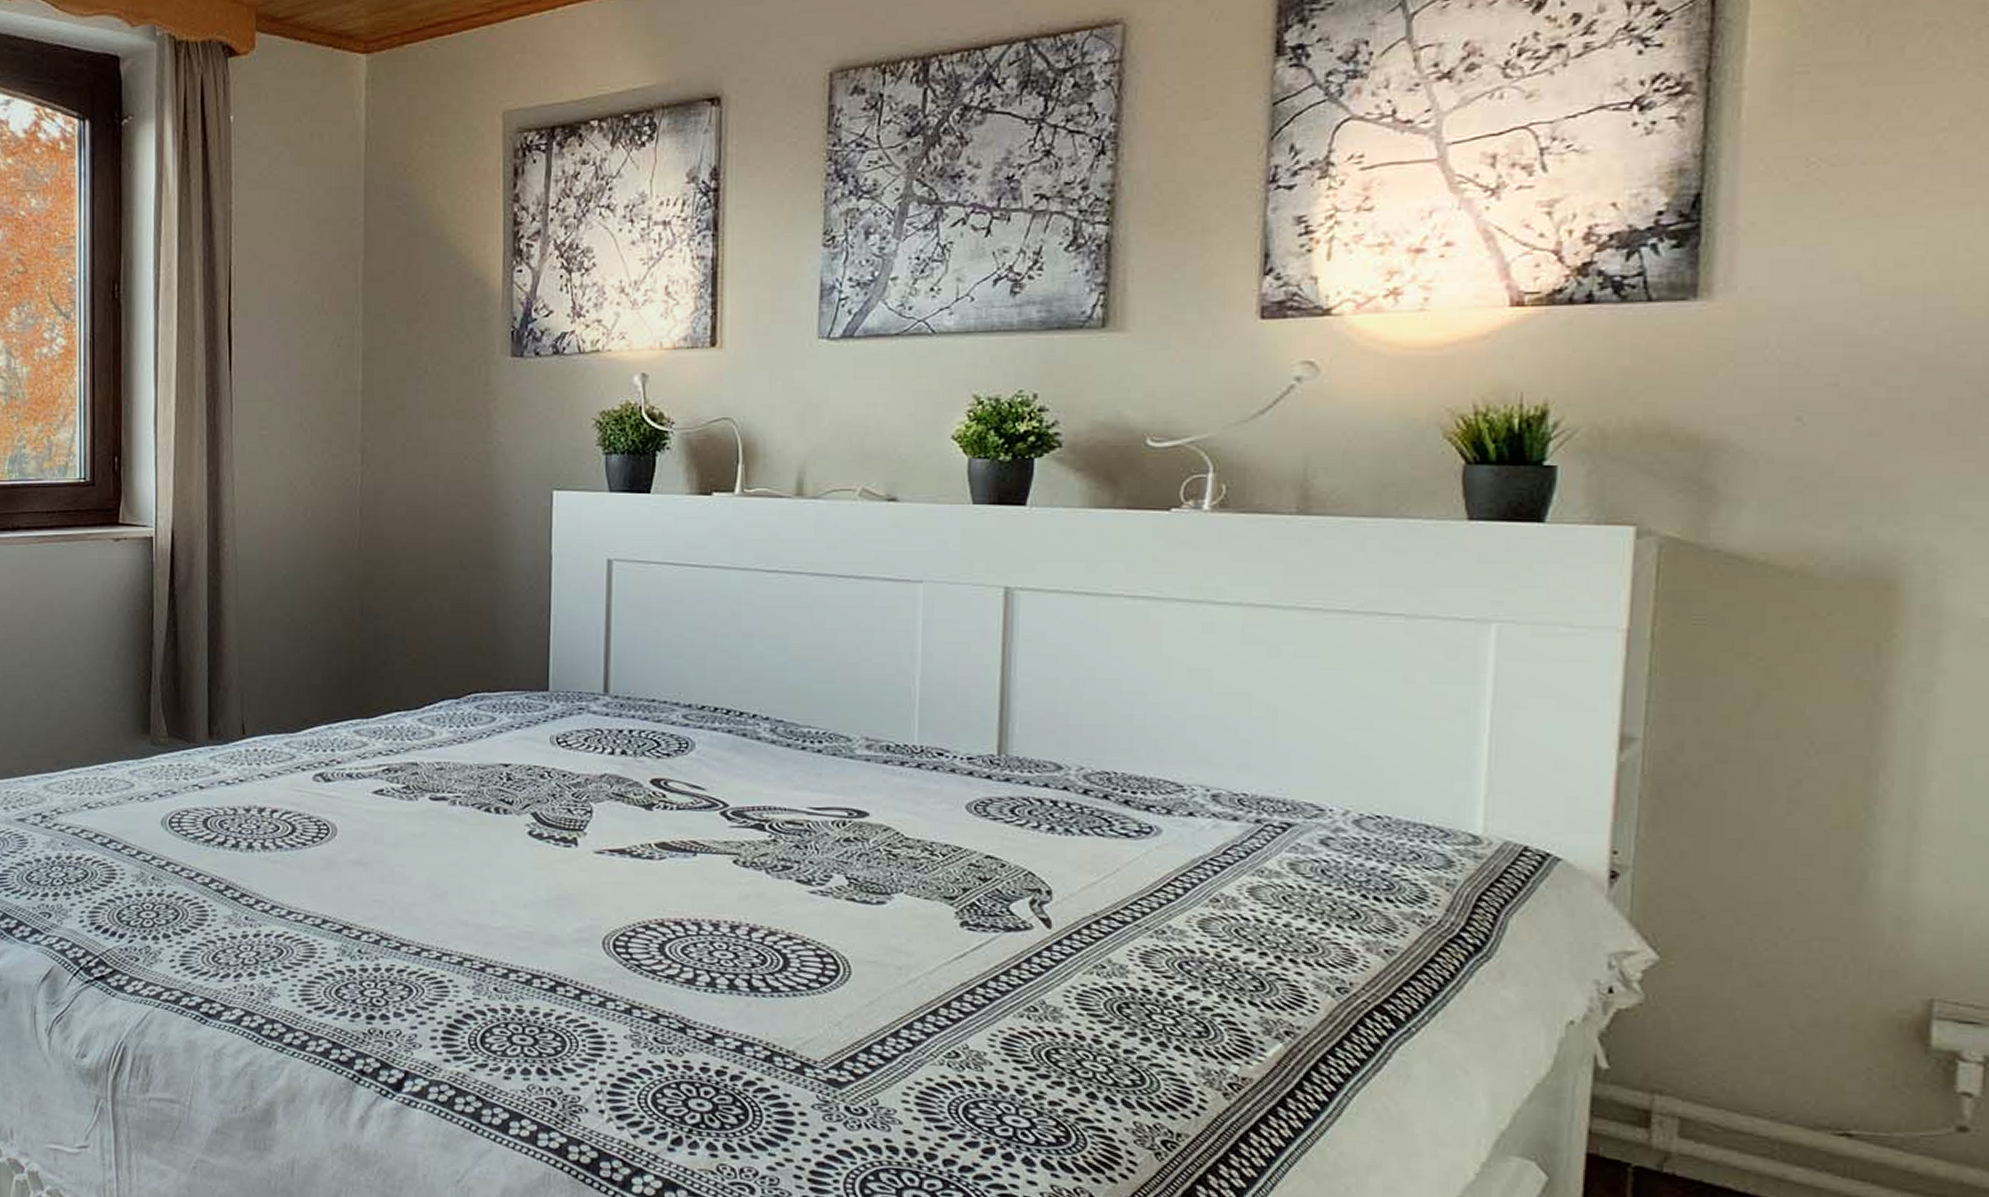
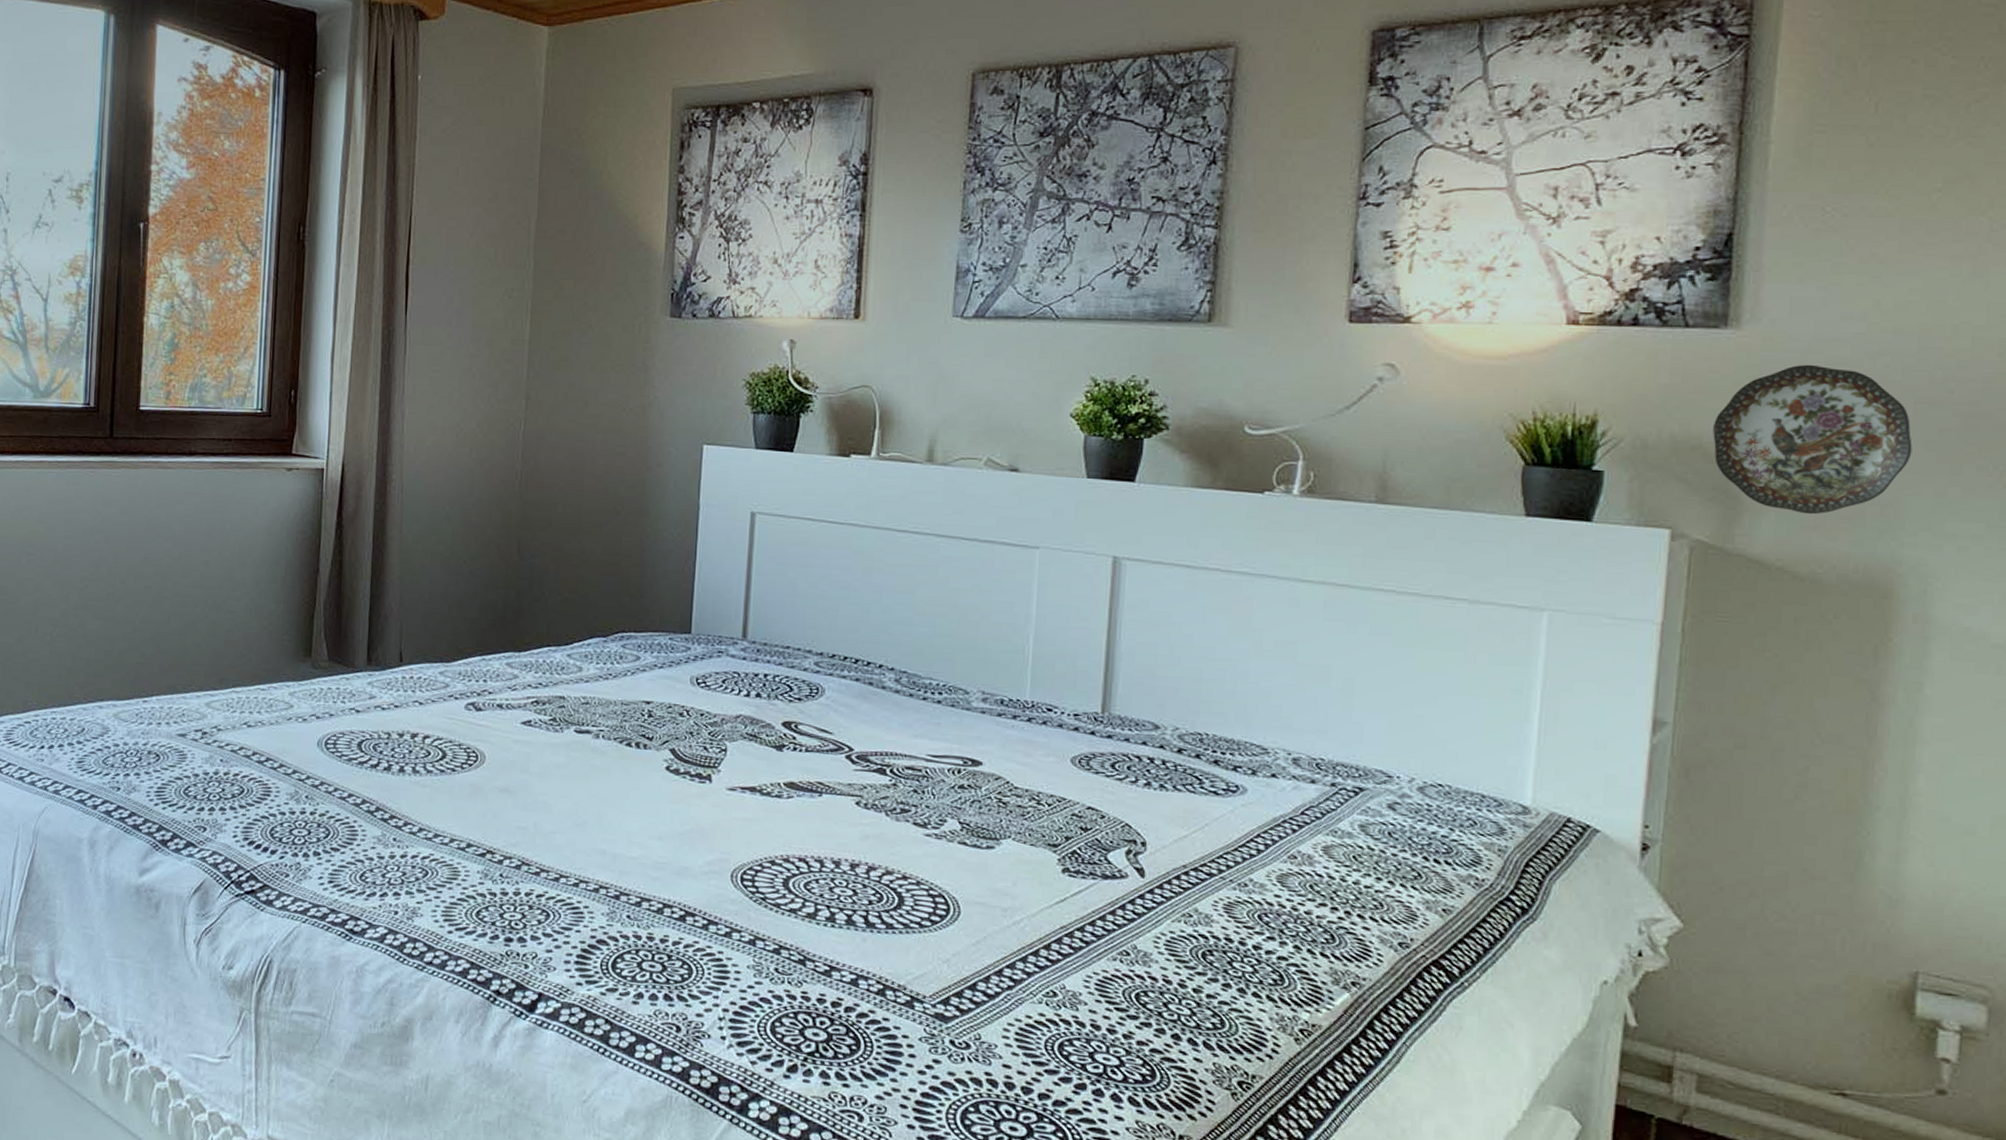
decorative plate: none [1682,334,1918,502] -> present [1713,364,1913,515]

